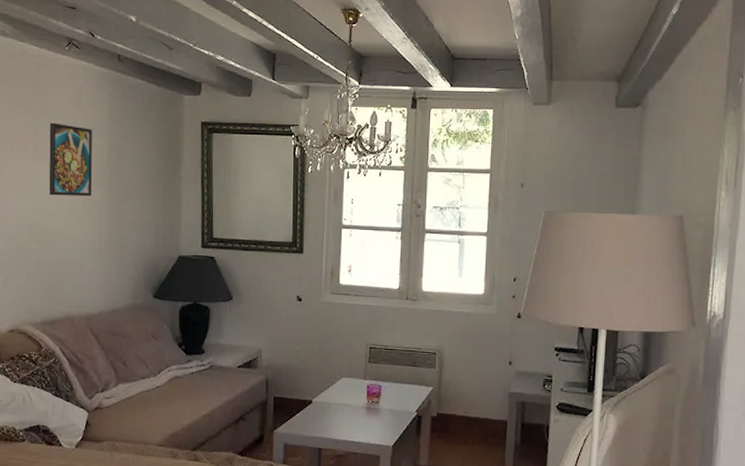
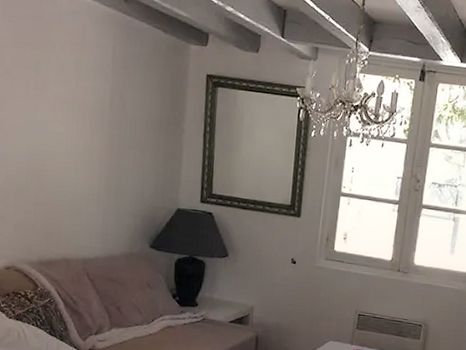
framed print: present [48,122,93,197] -> none [49,60,95,141]

